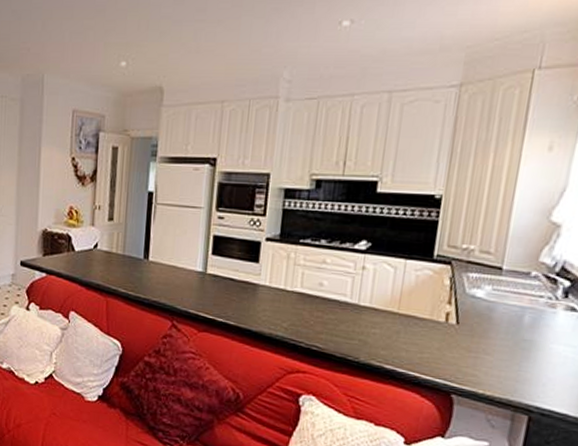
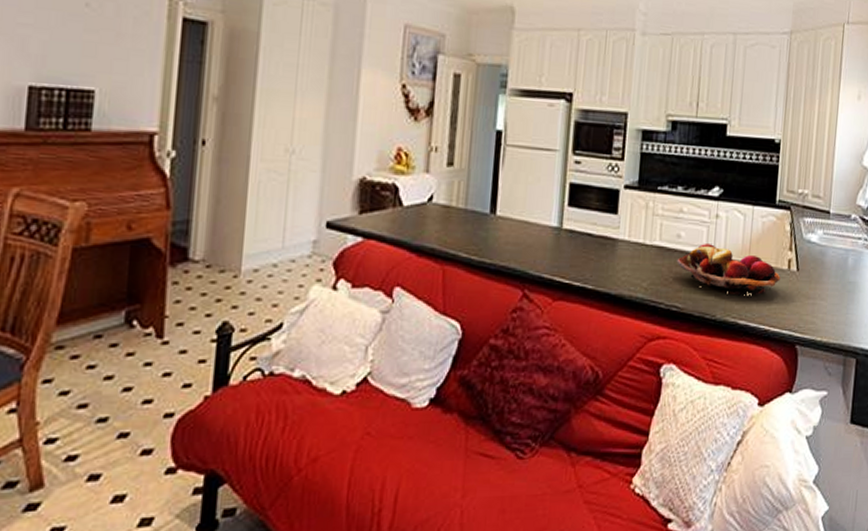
fruit basket: none [318,292,436,344] -> present [676,244,781,296]

